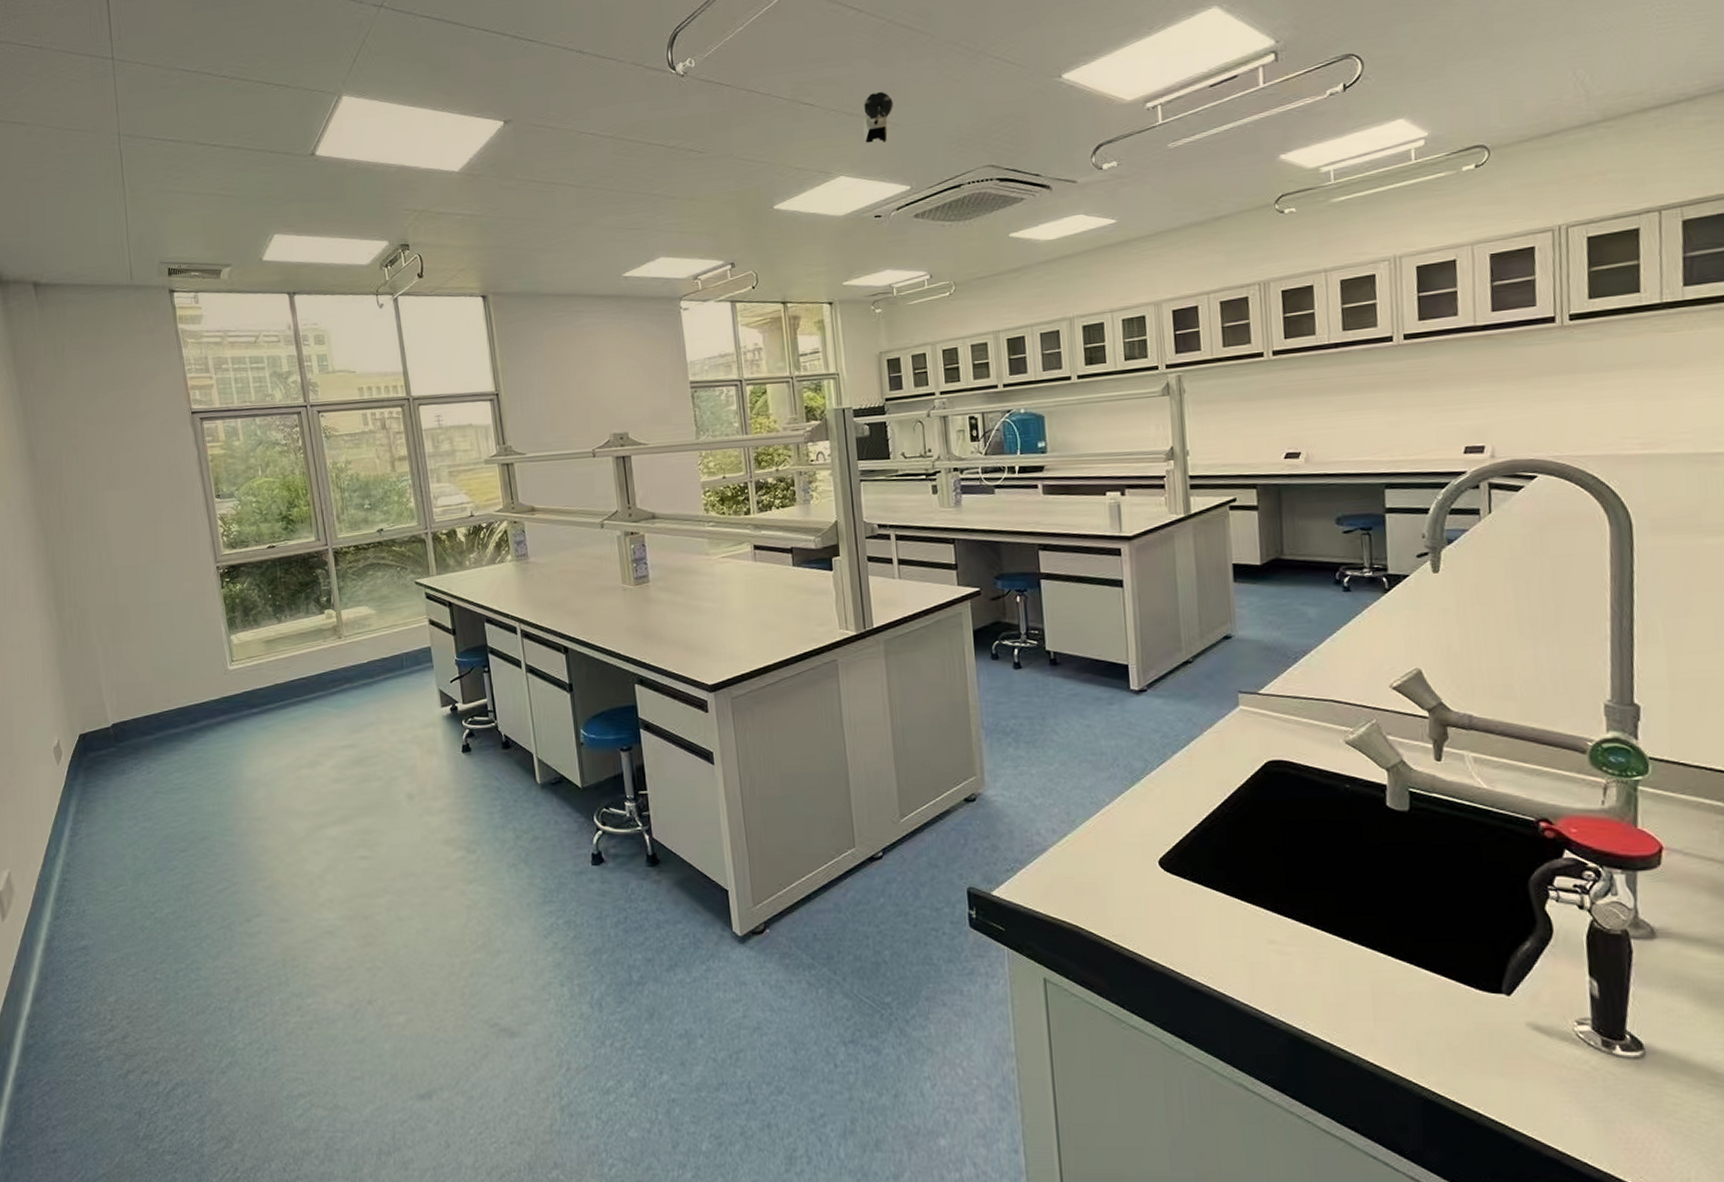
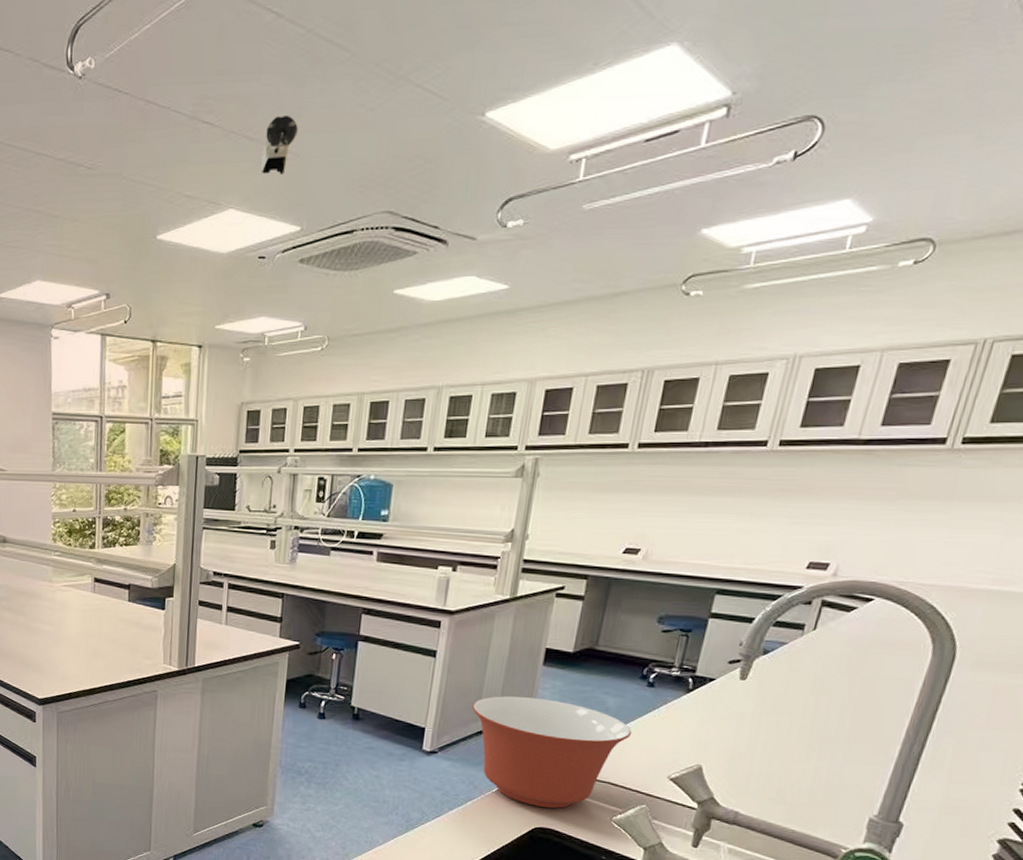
mixing bowl: none [1172,617,1341,737] -> present [472,696,632,808]

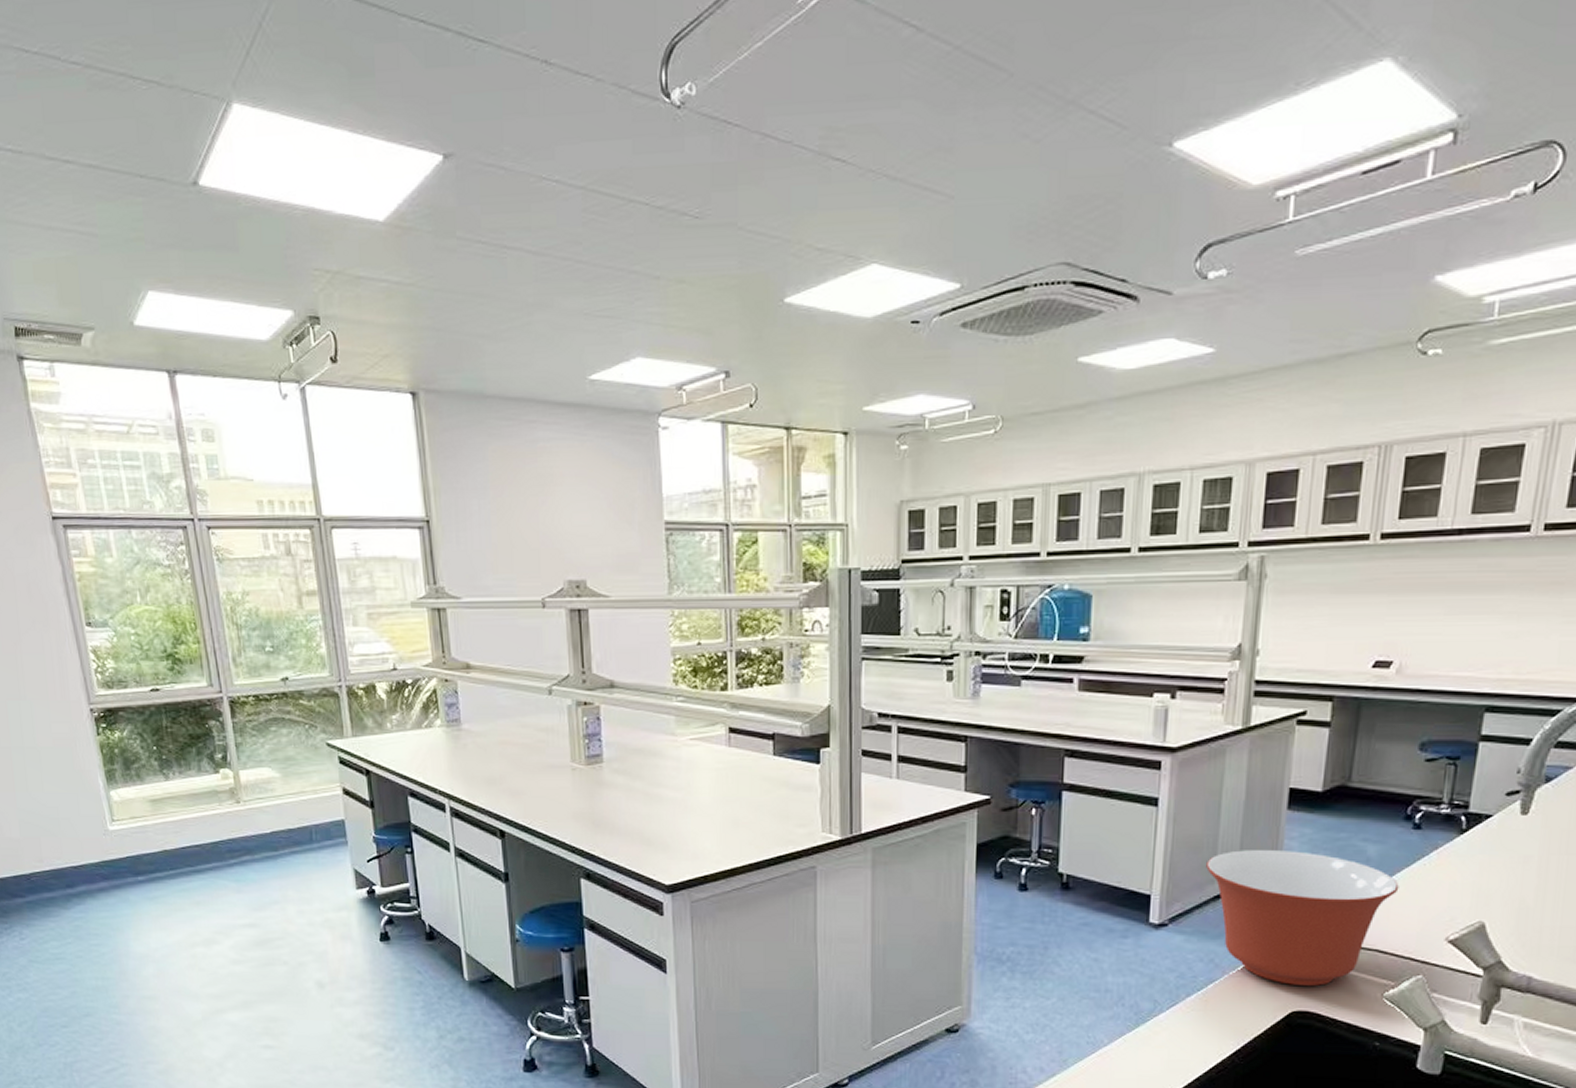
security camera: present [261,116,298,175] -> none [907,150,950,221]

